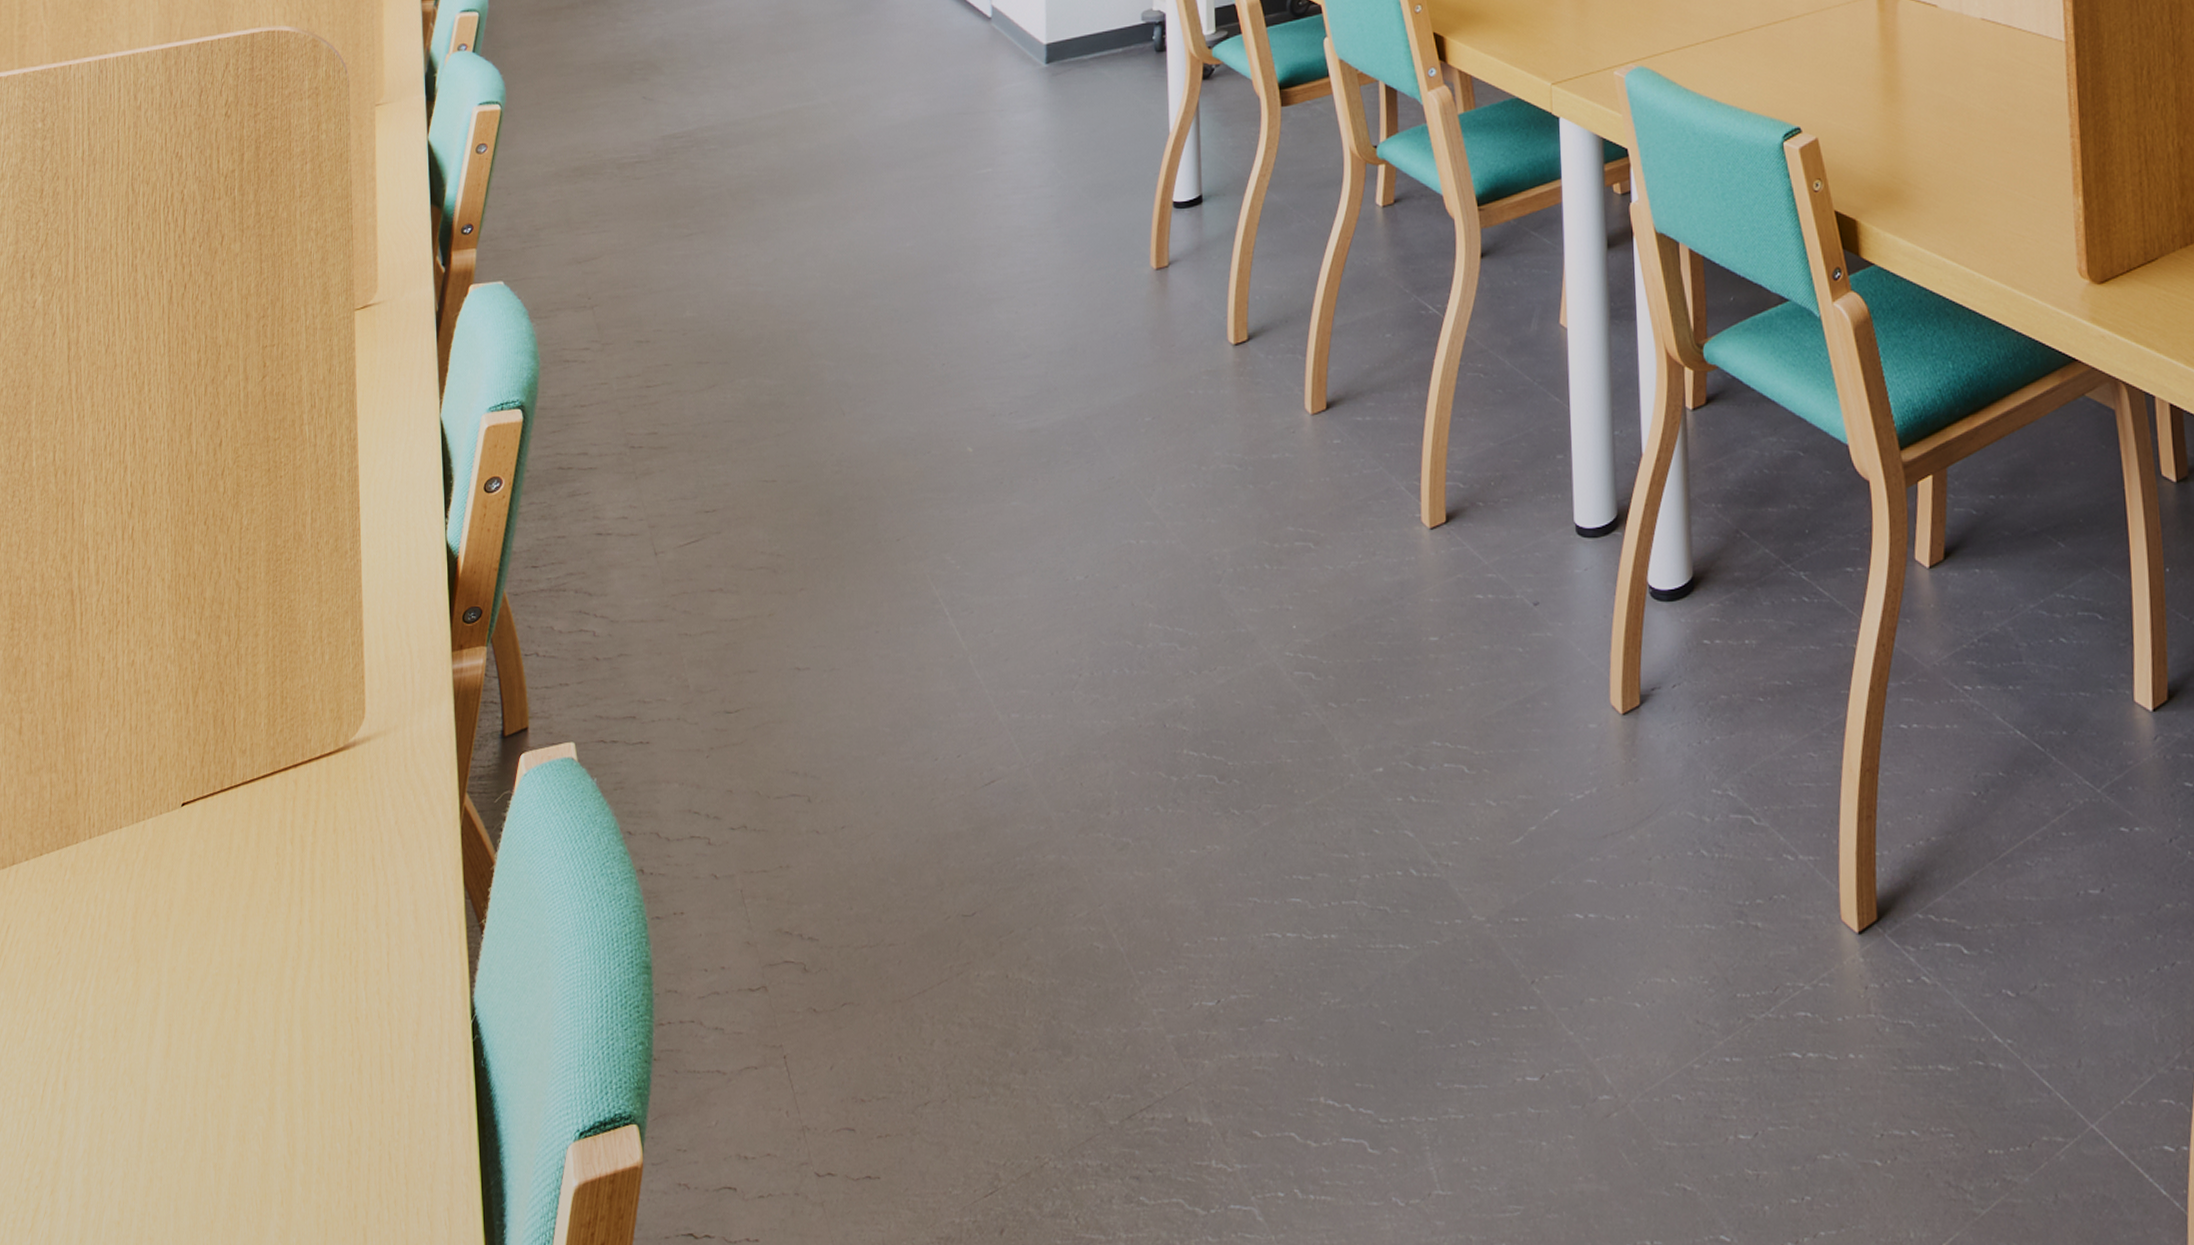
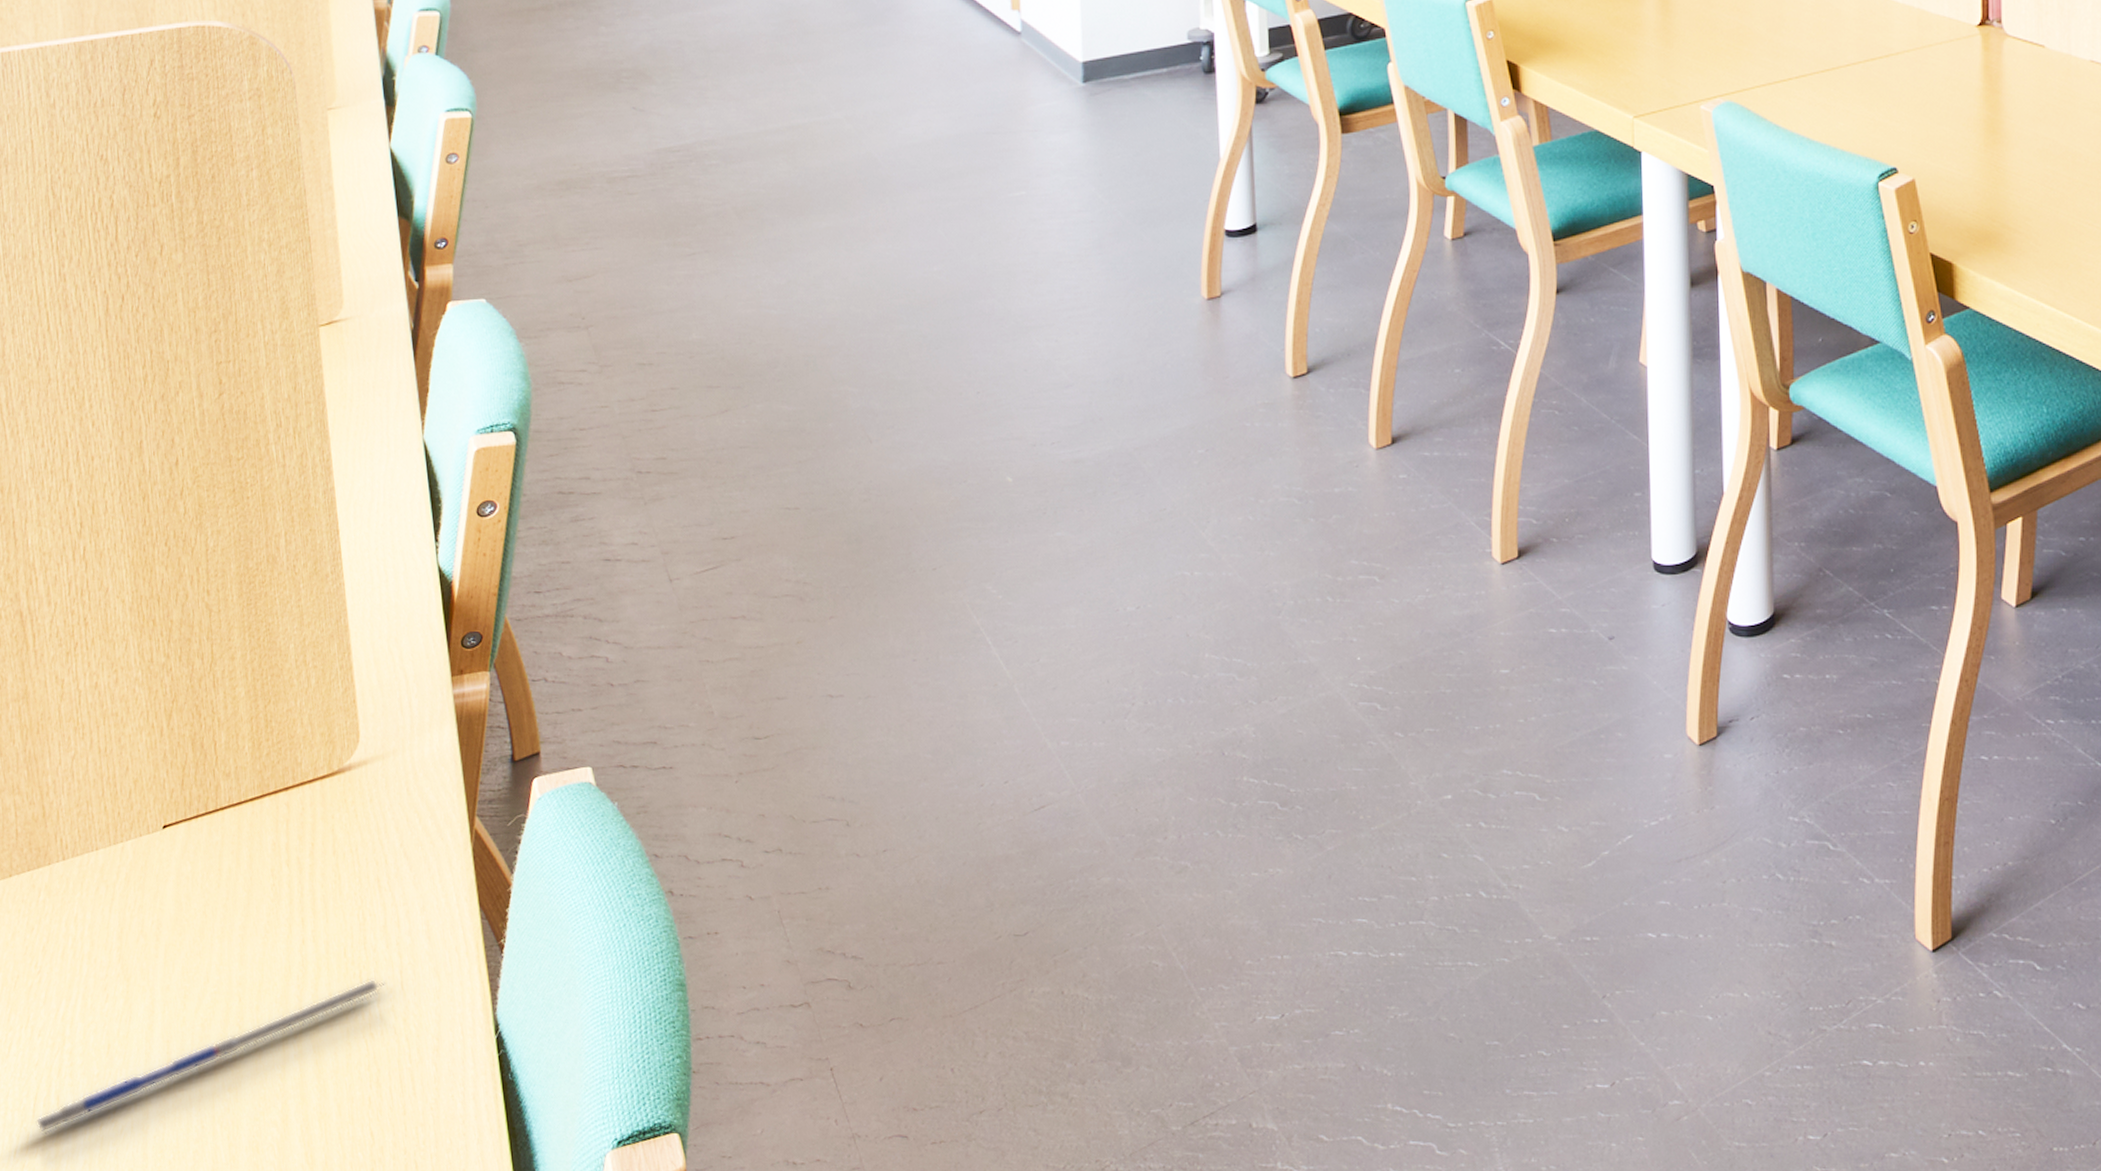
pen: none [43,961,374,1123] -> present [35,979,386,1135]

